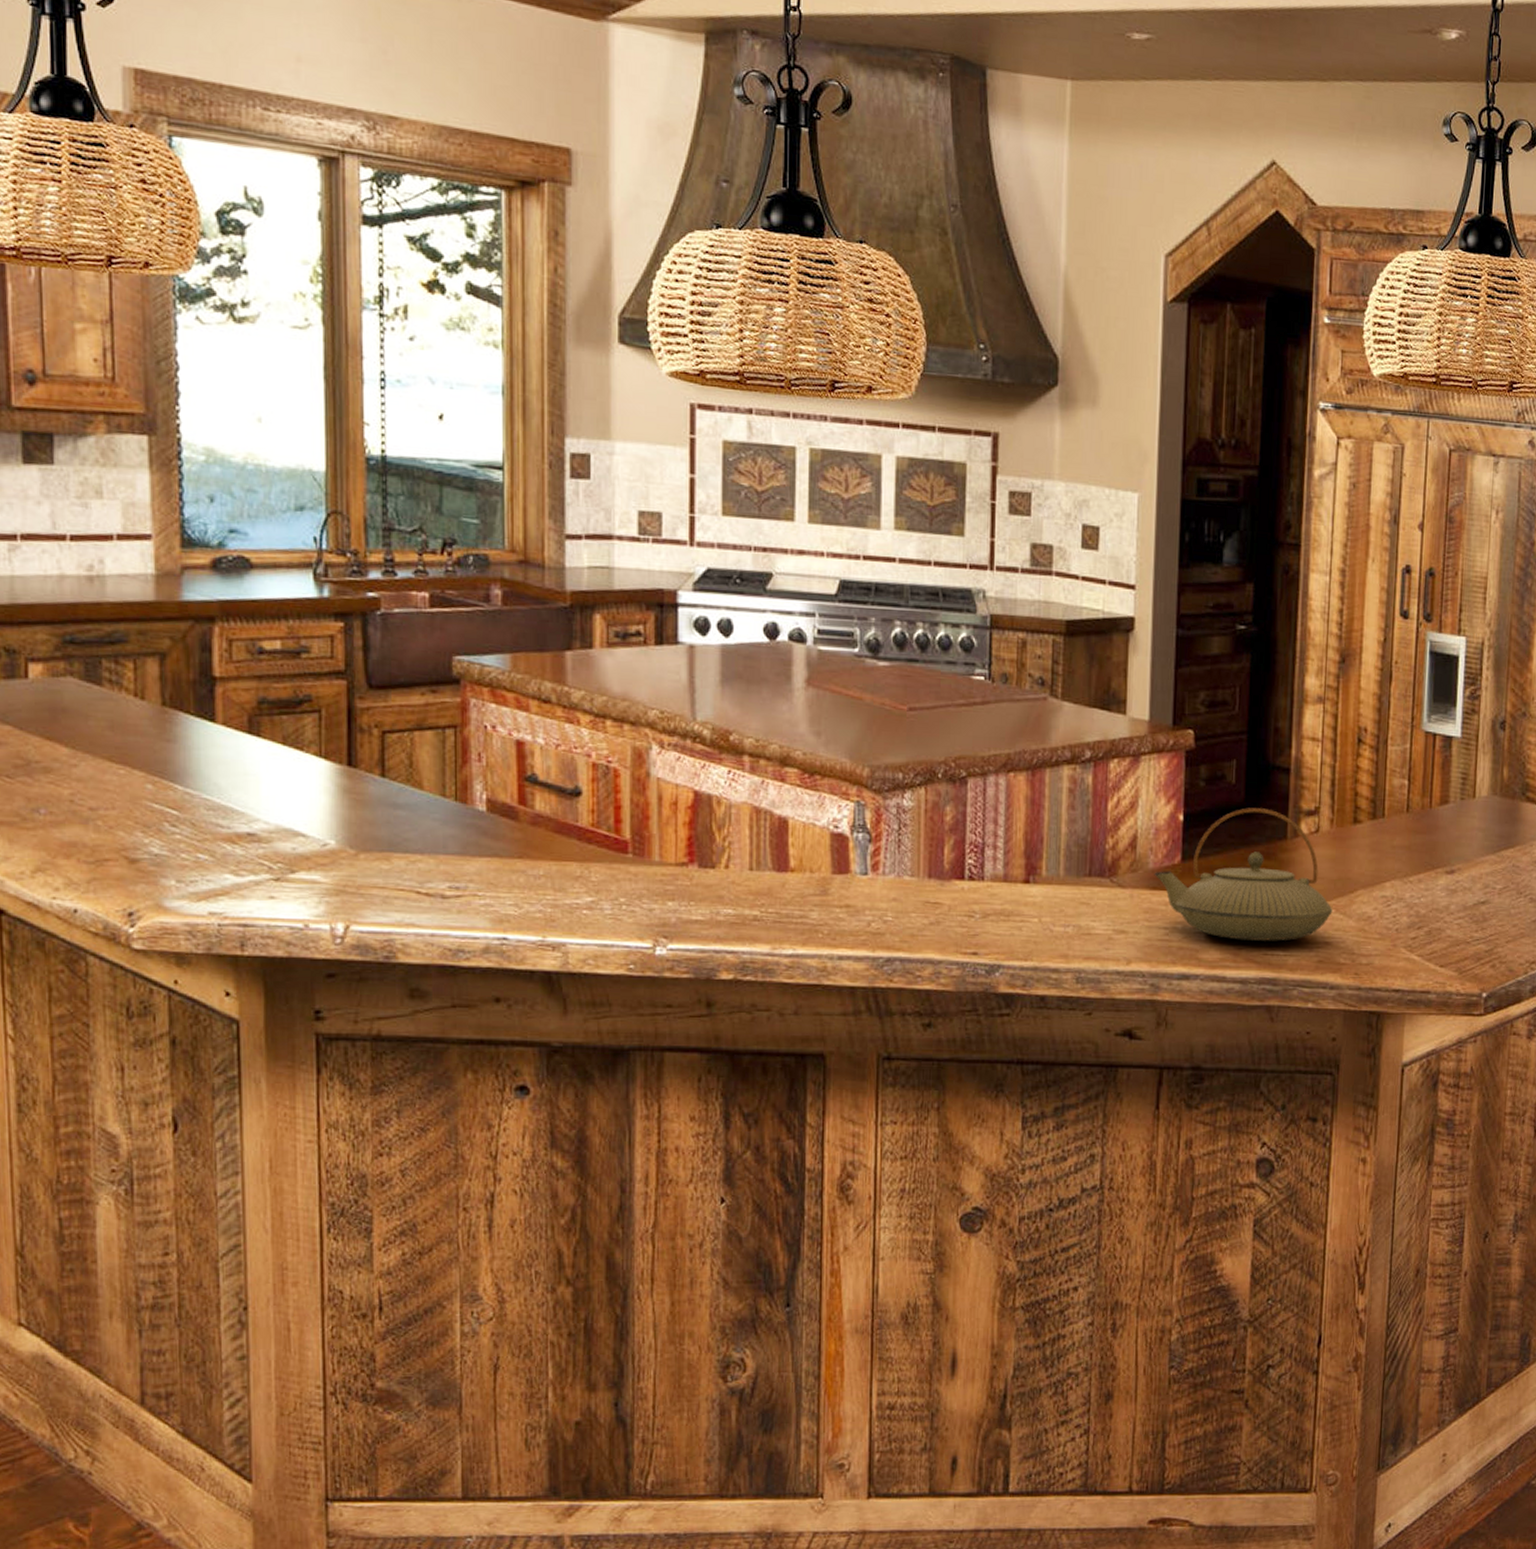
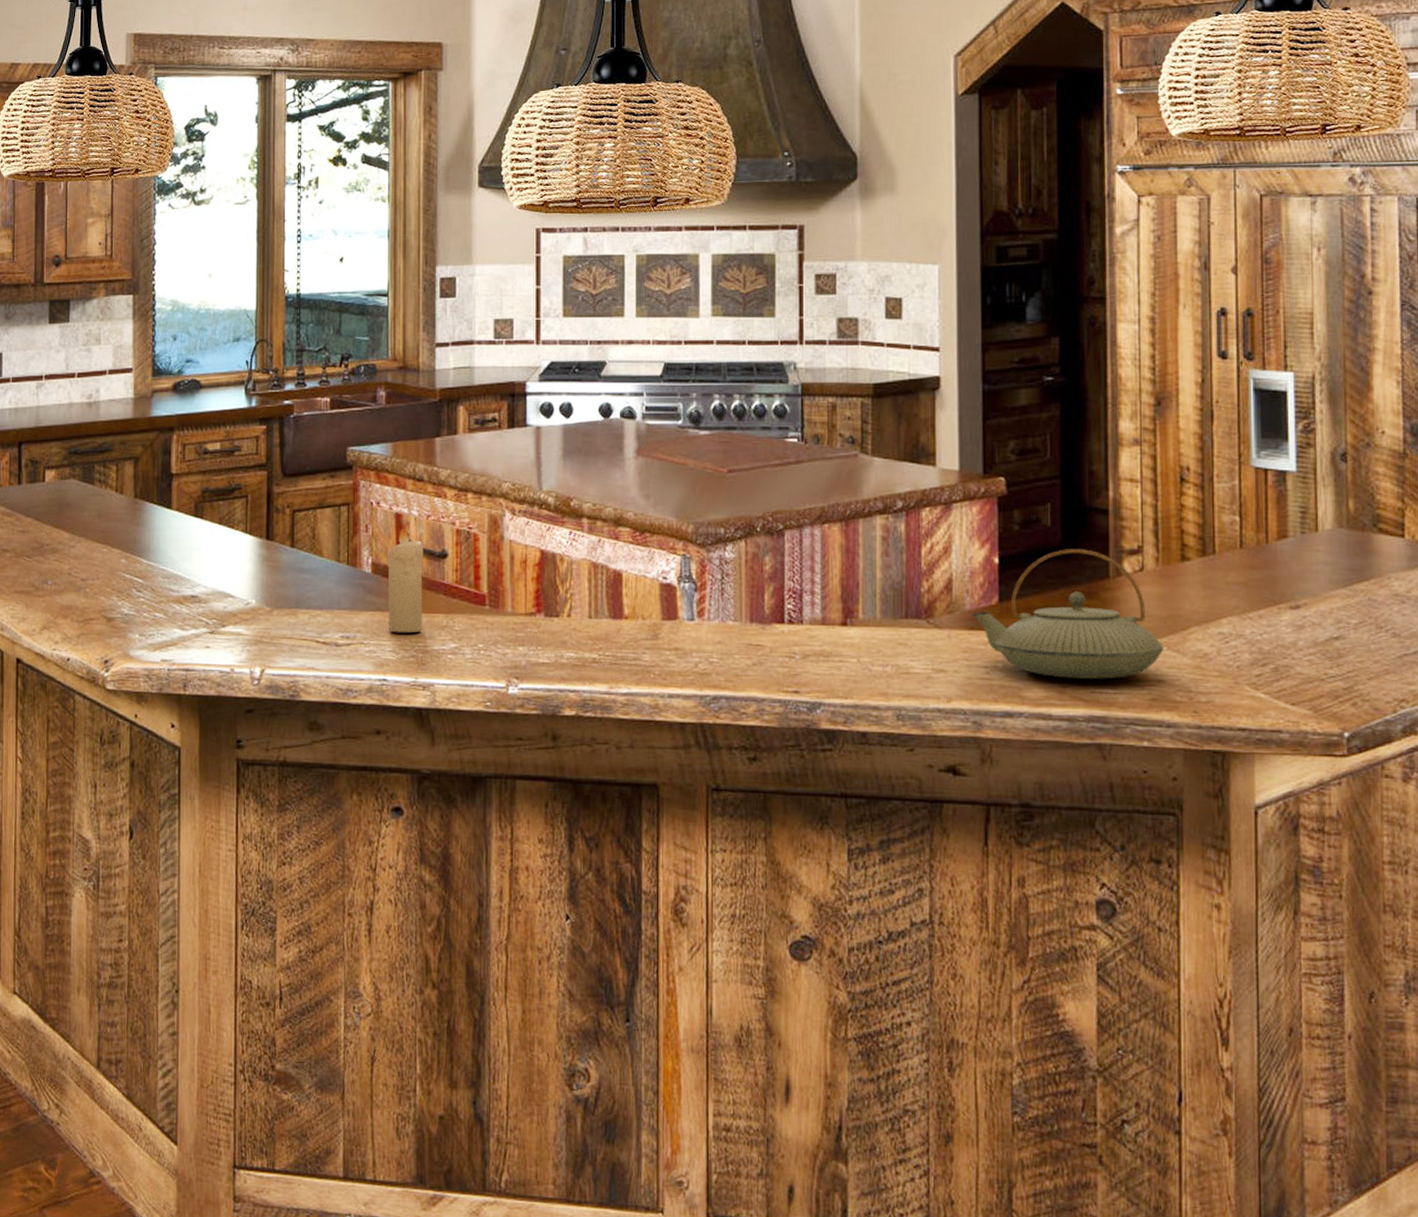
candle: none [505,753,553,884] -> present [386,523,424,633]

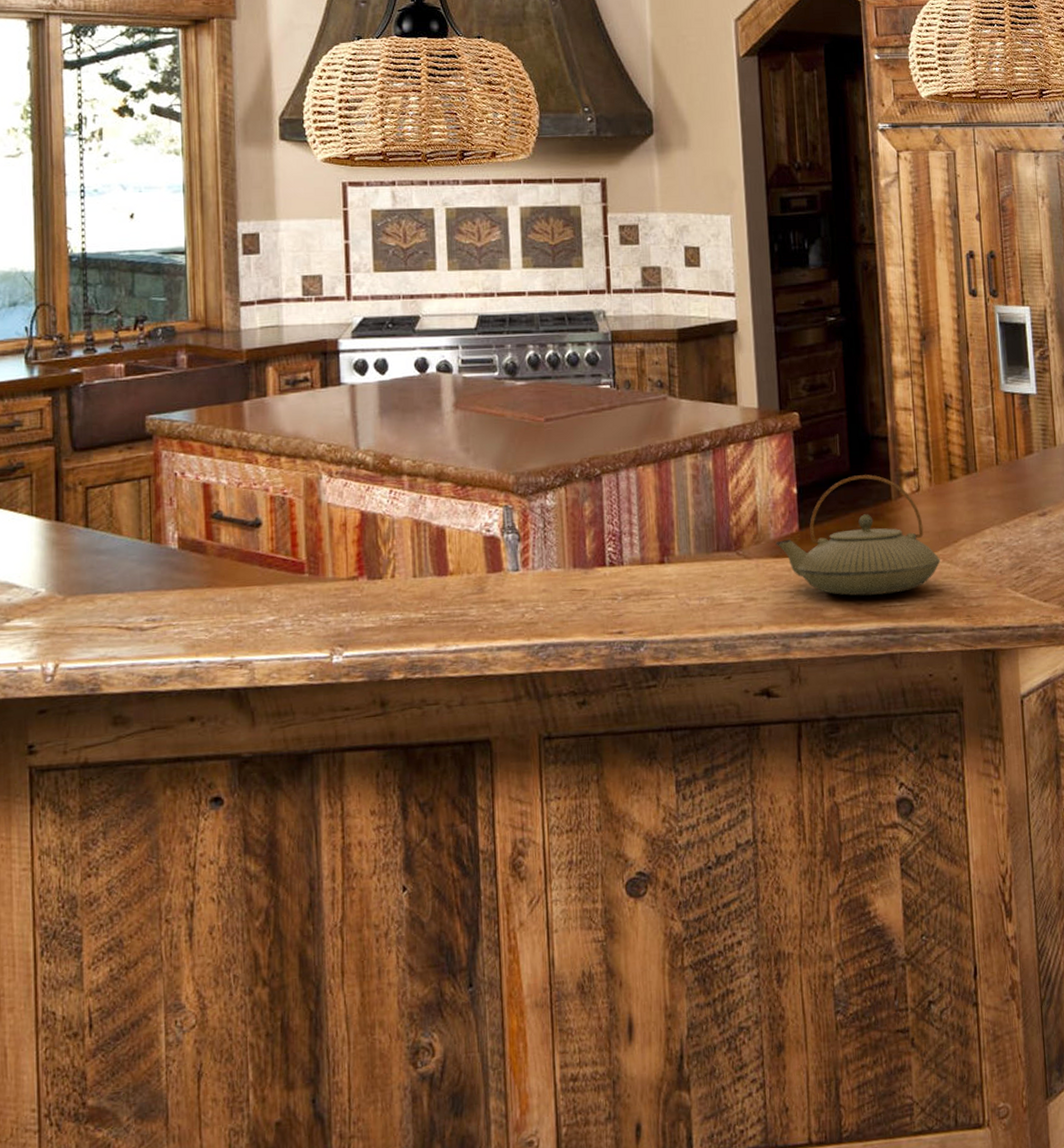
candle: present [386,523,424,633] -> none [194,493,238,611]

